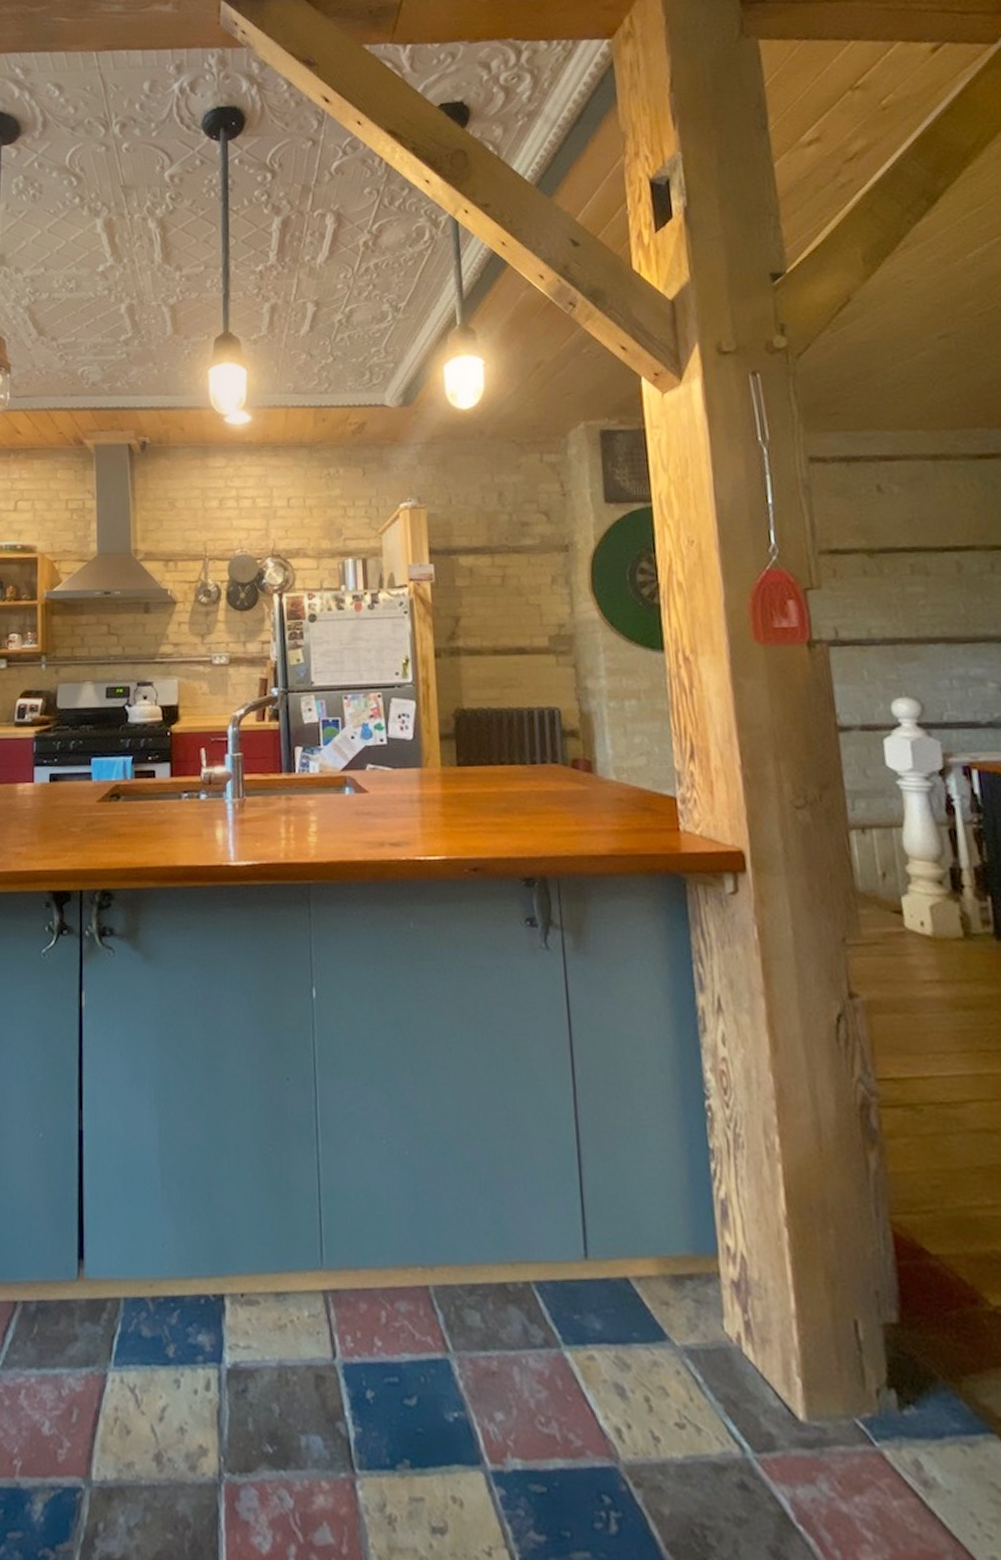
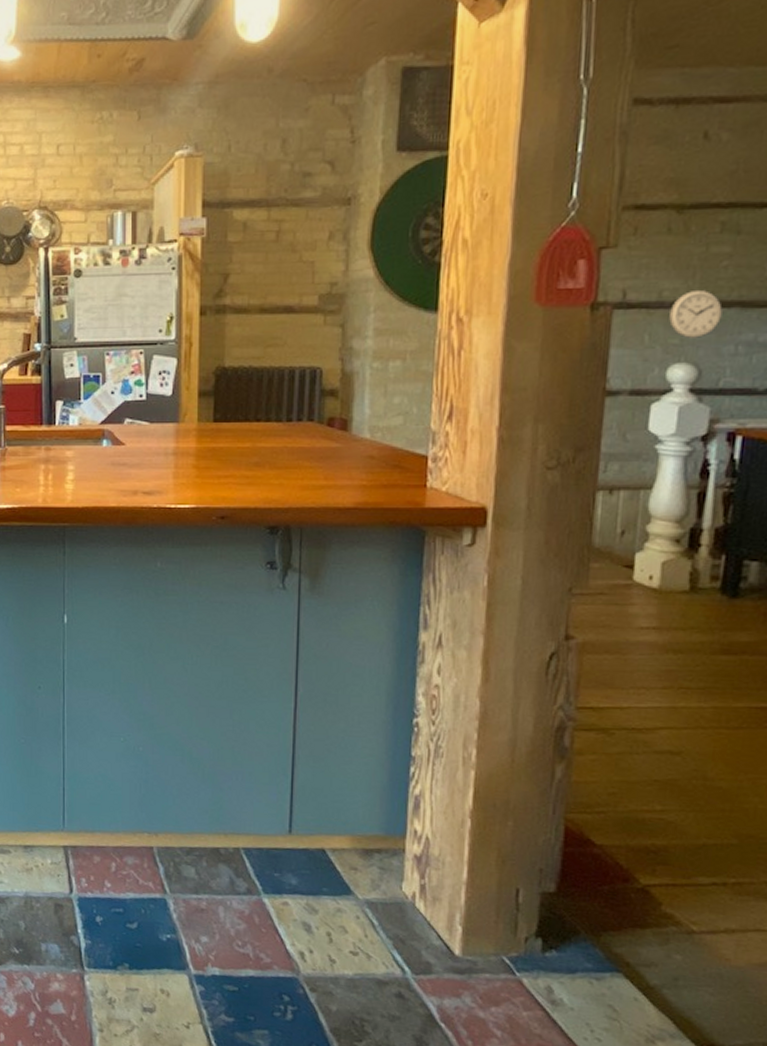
wall clock: none [881,626,931,674] -> present [669,289,723,338]

